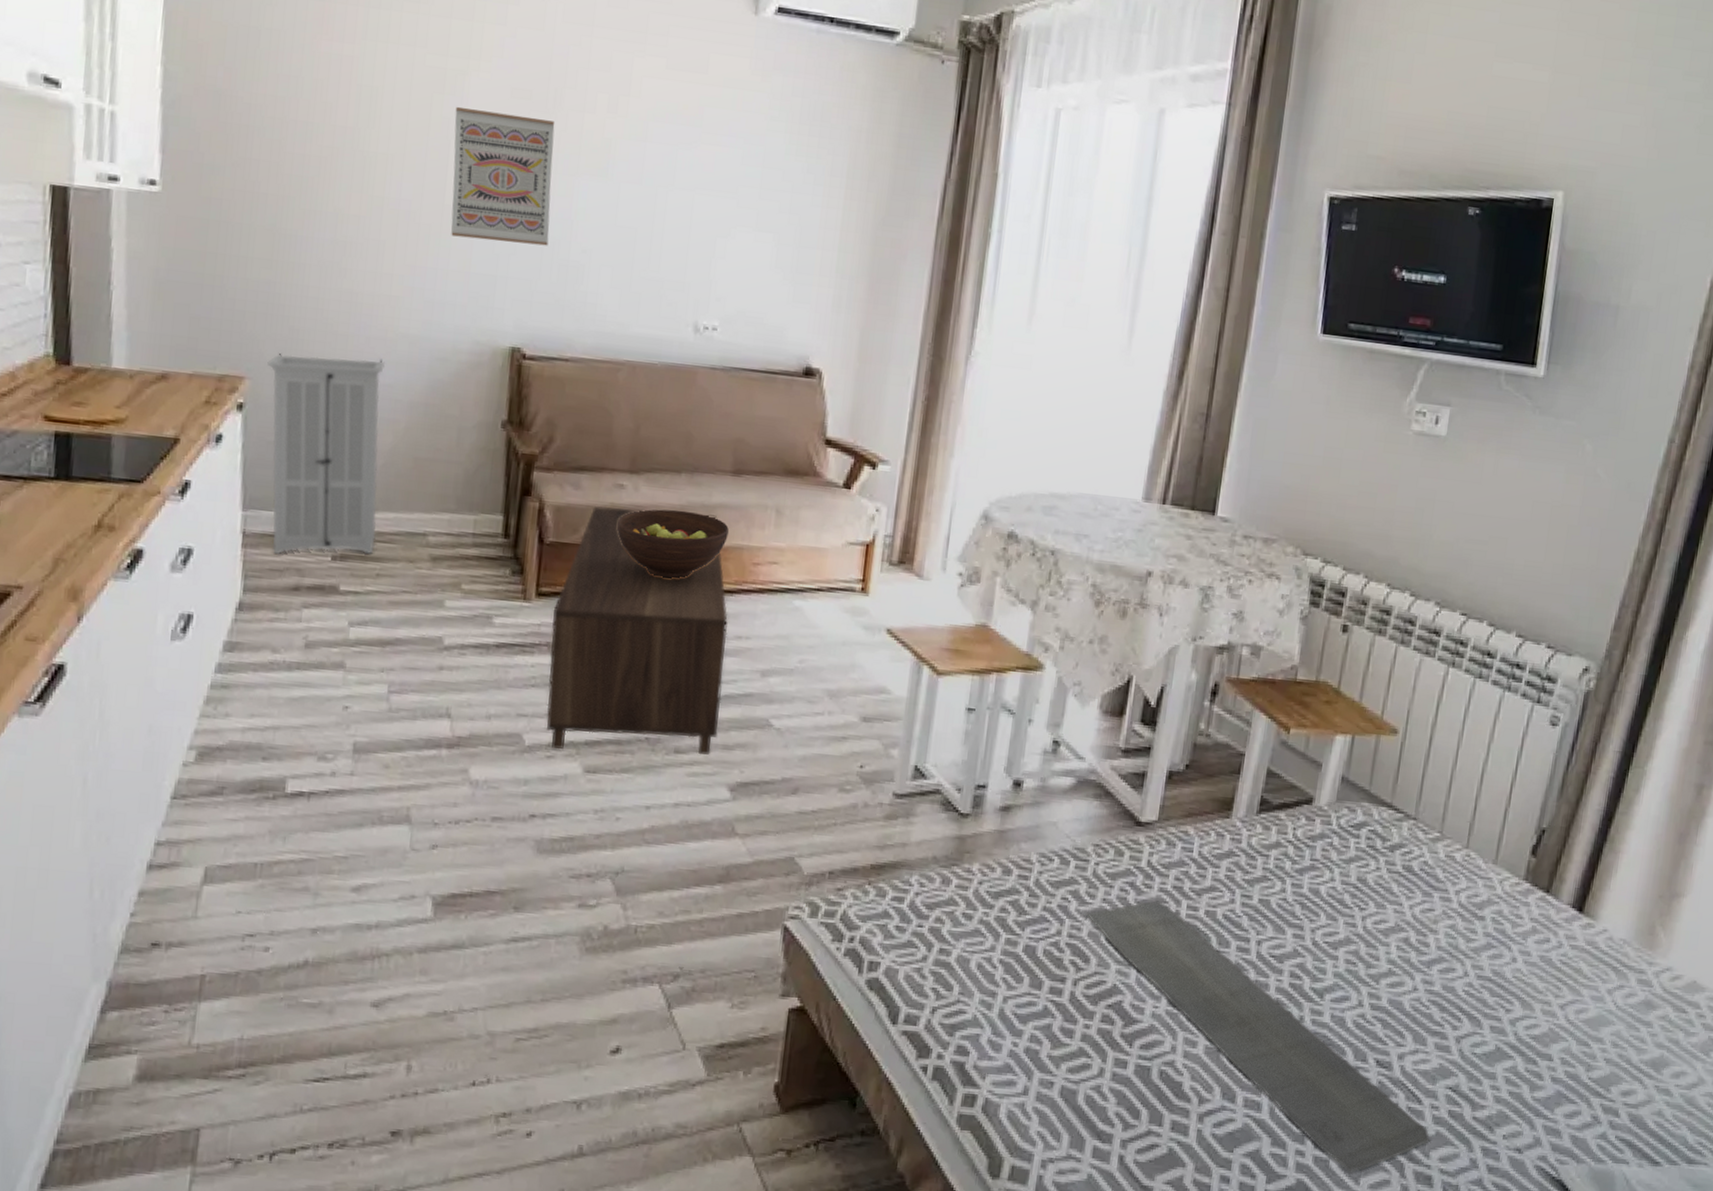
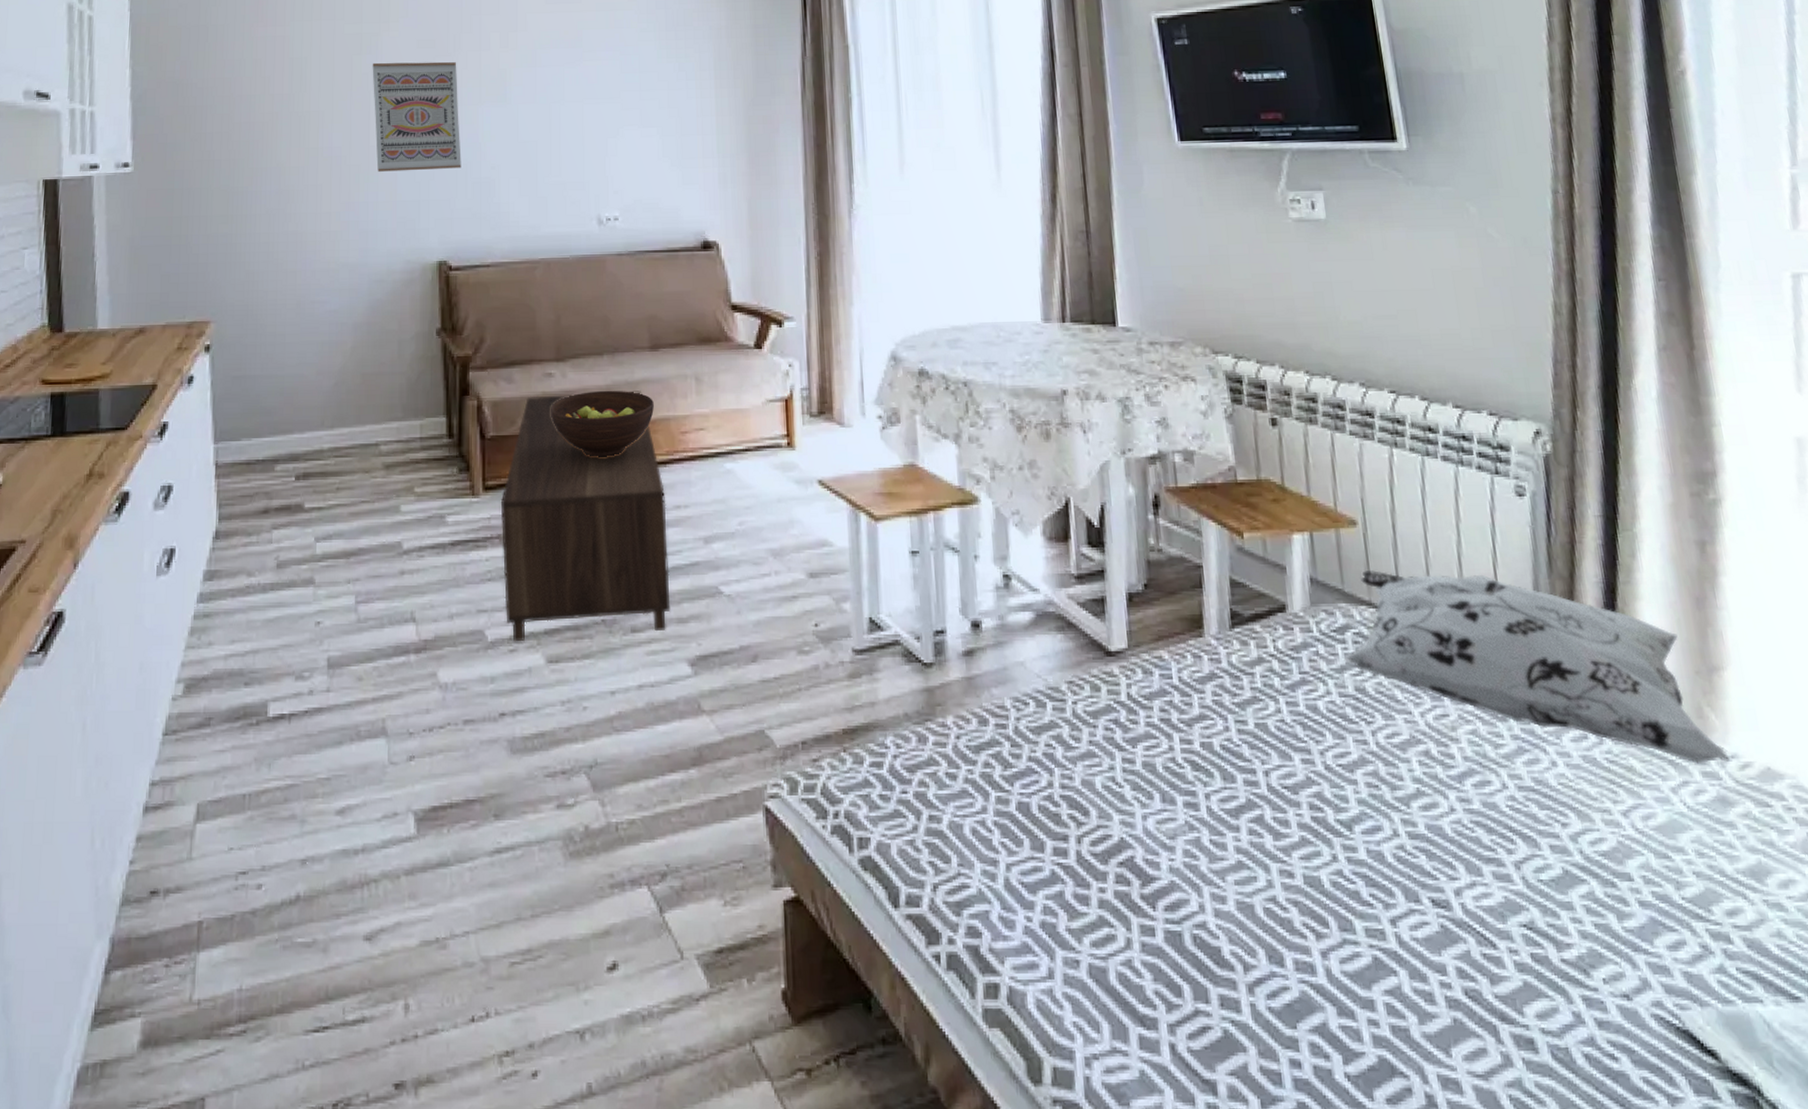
storage cabinet: present [267,353,386,555] -> none [229,288,333,481]
bath mat: present [1084,900,1430,1173] -> none [1072,737,1520,1042]
decorative pillow: none [1353,776,1665,973] -> present [1343,570,1729,764]

